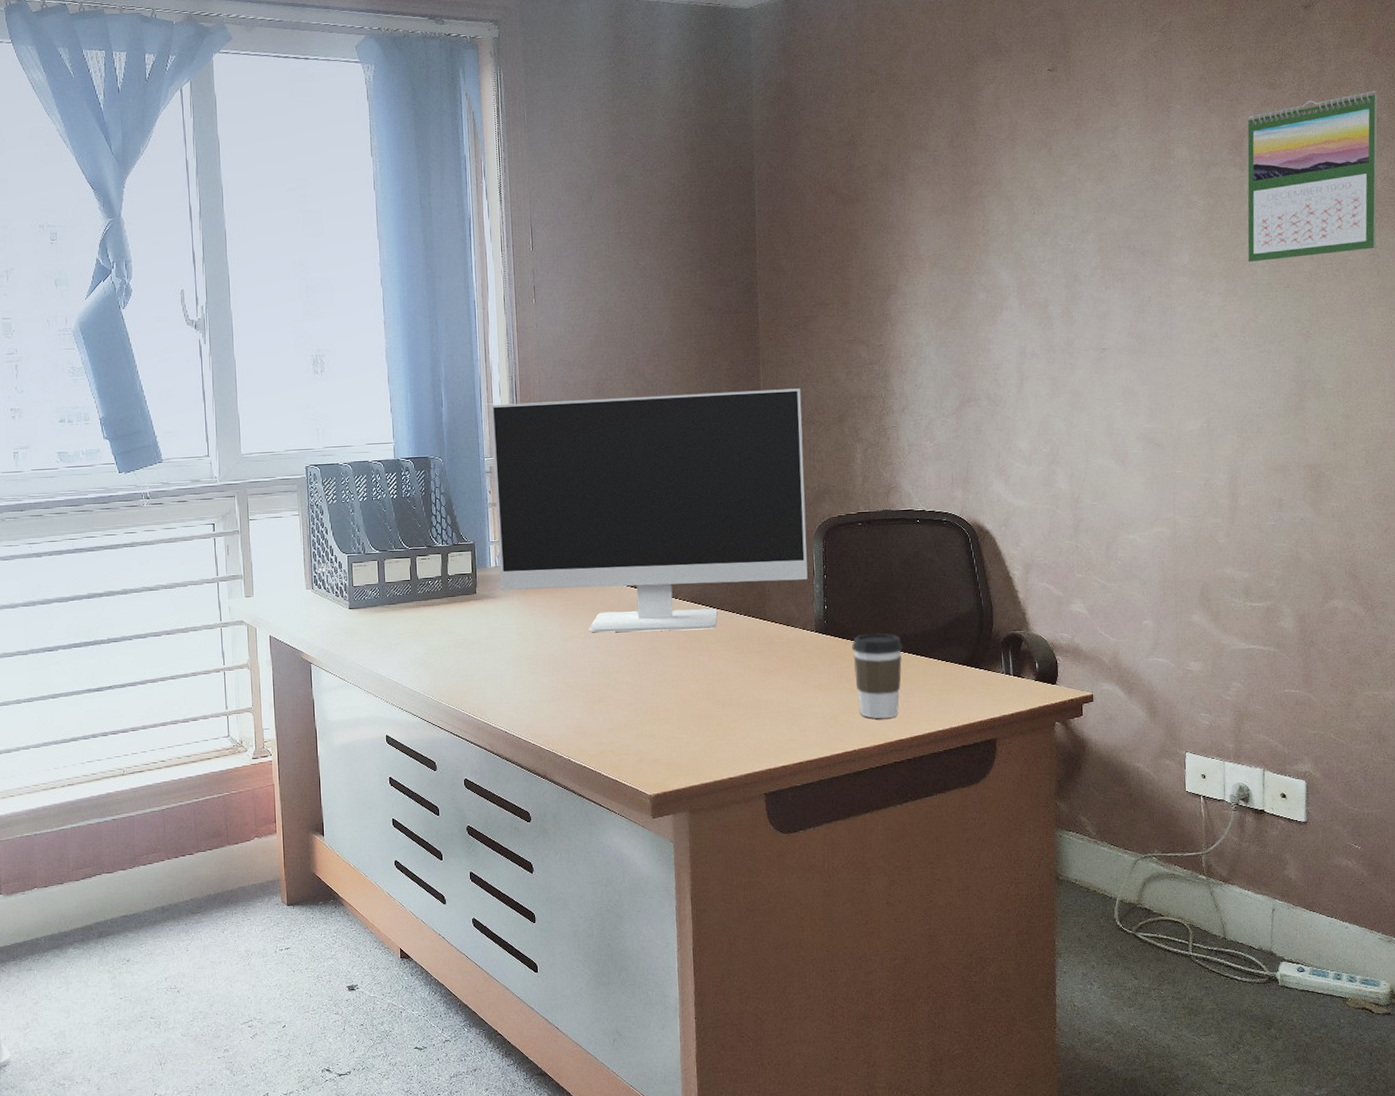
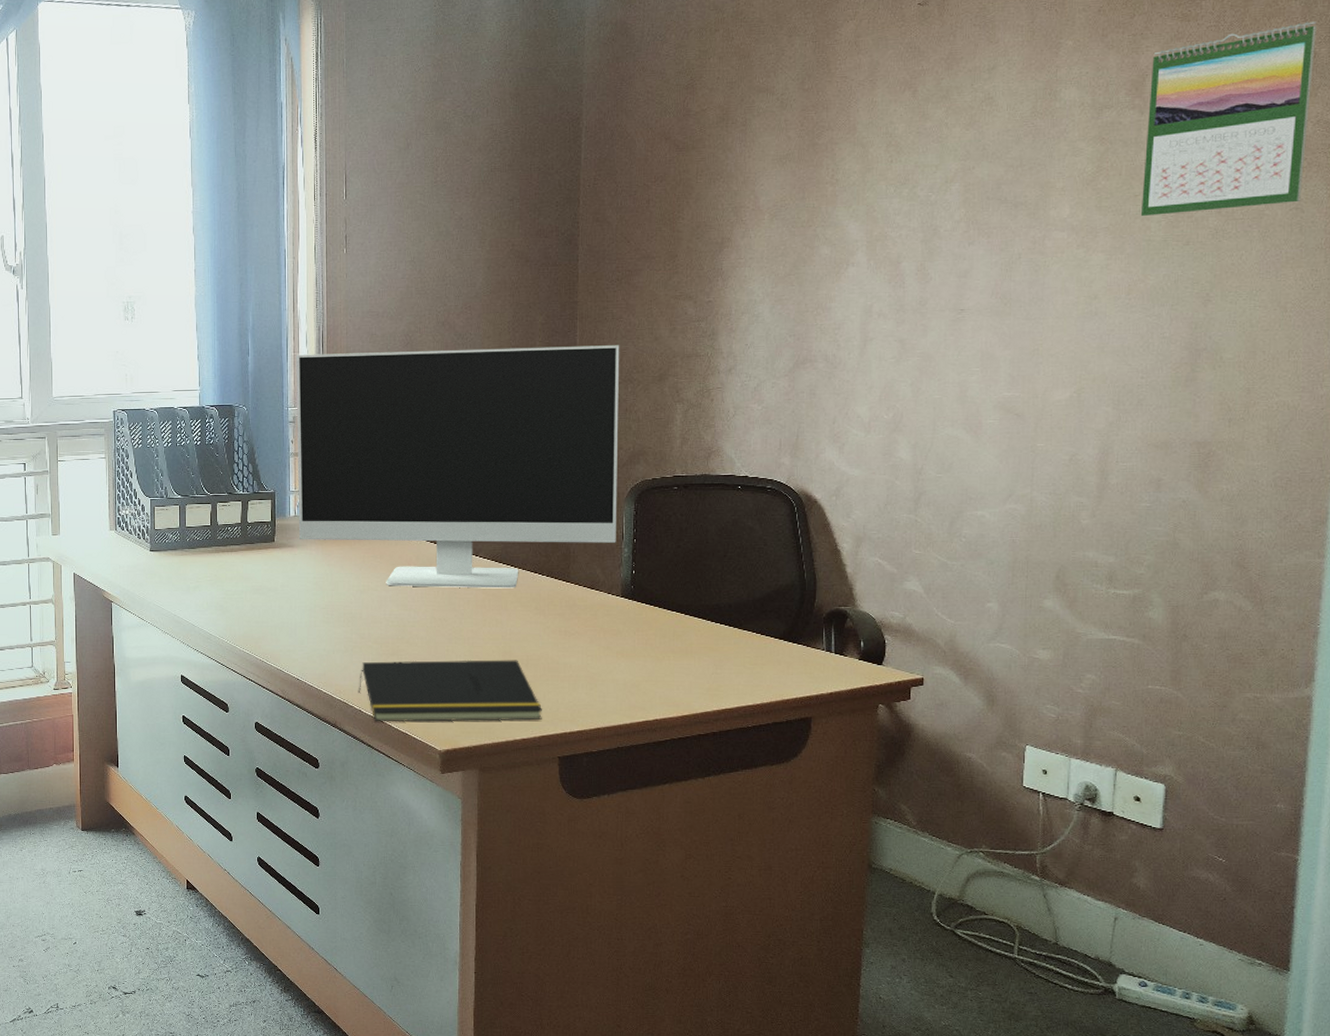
notepad: none [566,699,747,771] -> present [358,659,542,722]
coffee cup: present [852,633,903,719] -> none [660,601,715,689]

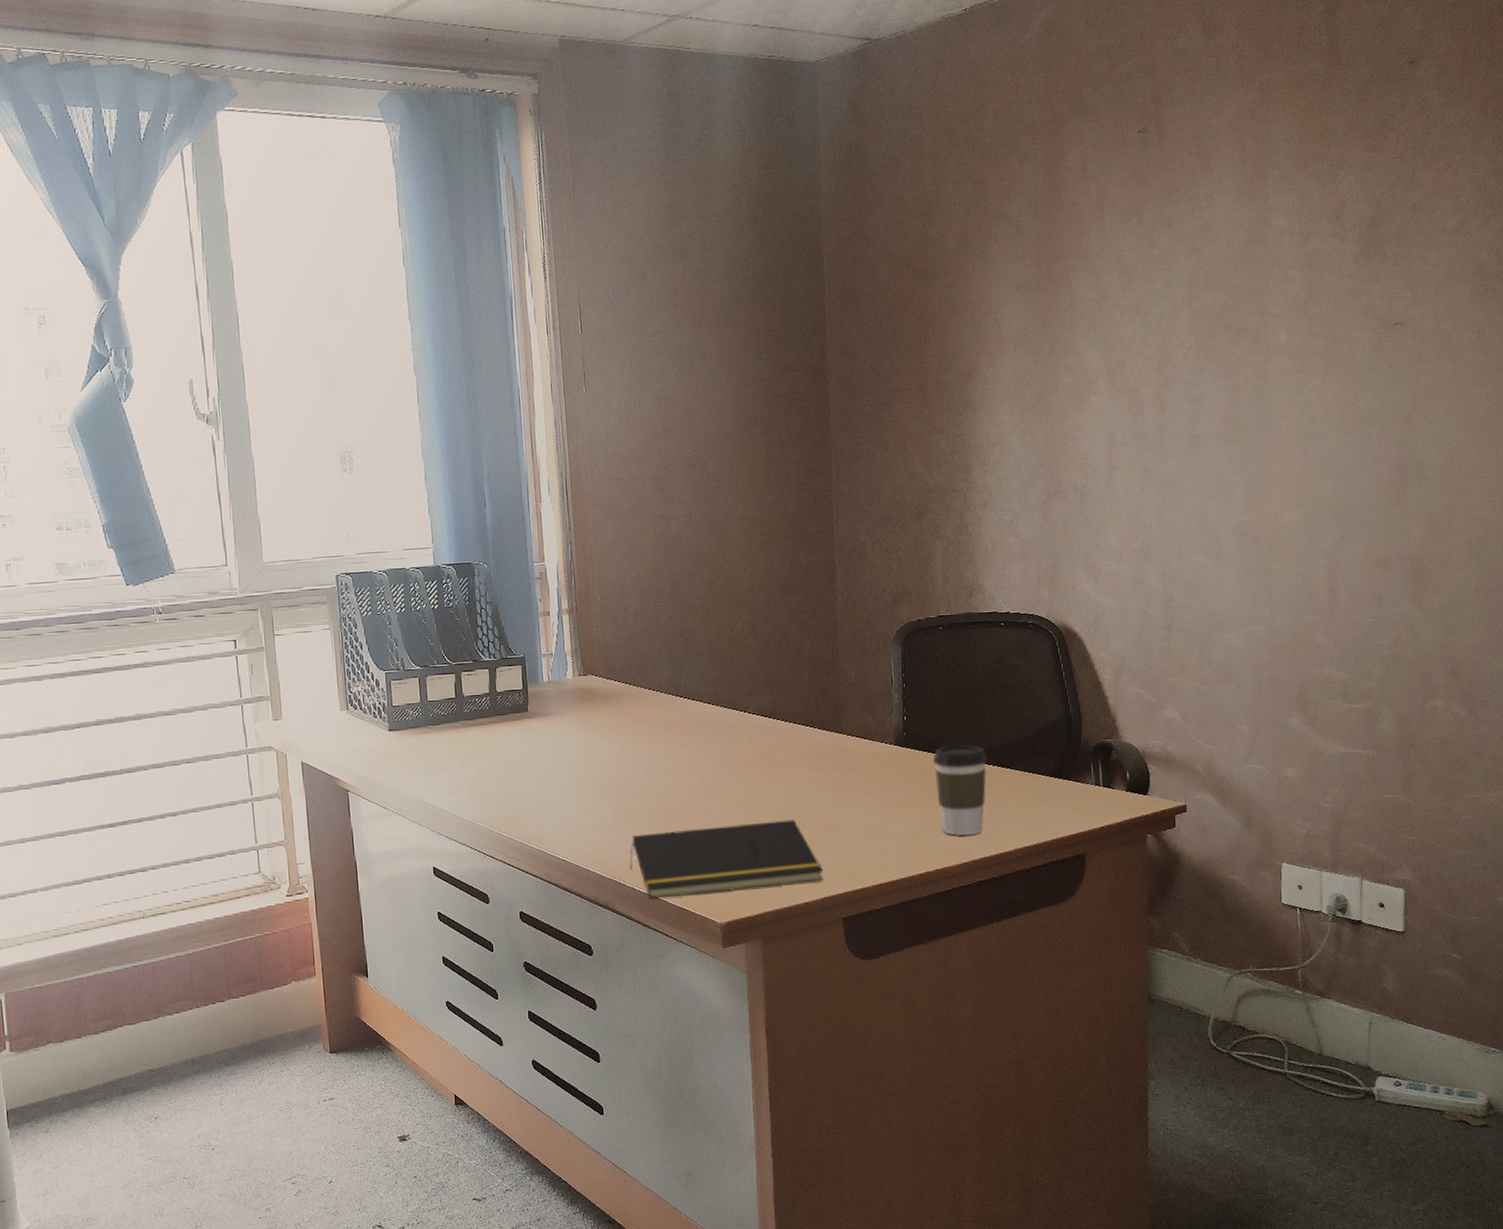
computer monitor: present [296,345,620,589] -> none [538,482,886,751]
coffee cup: none [660,601,715,689] -> present [934,744,988,836]
calendar: present [1142,21,1317,217] -> none [1348,154,1485,342]

